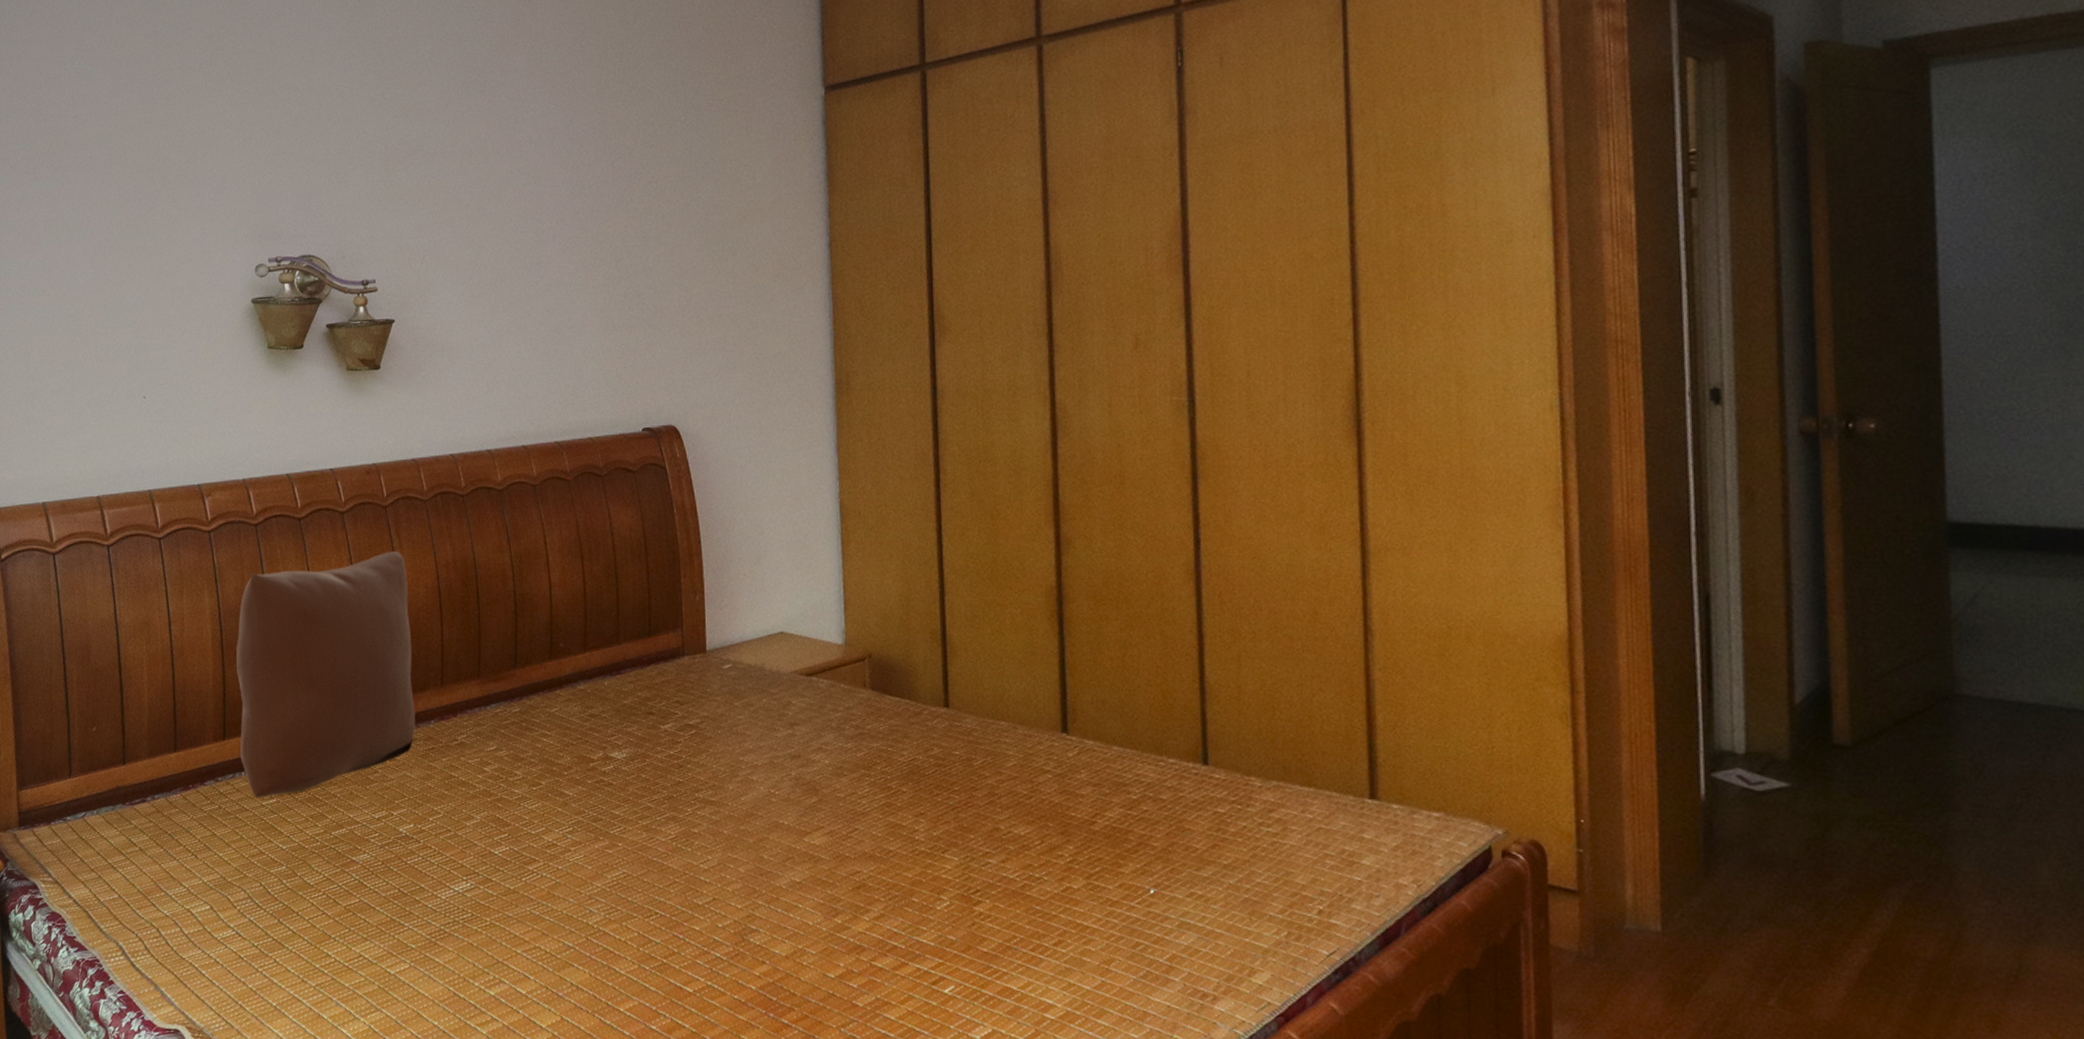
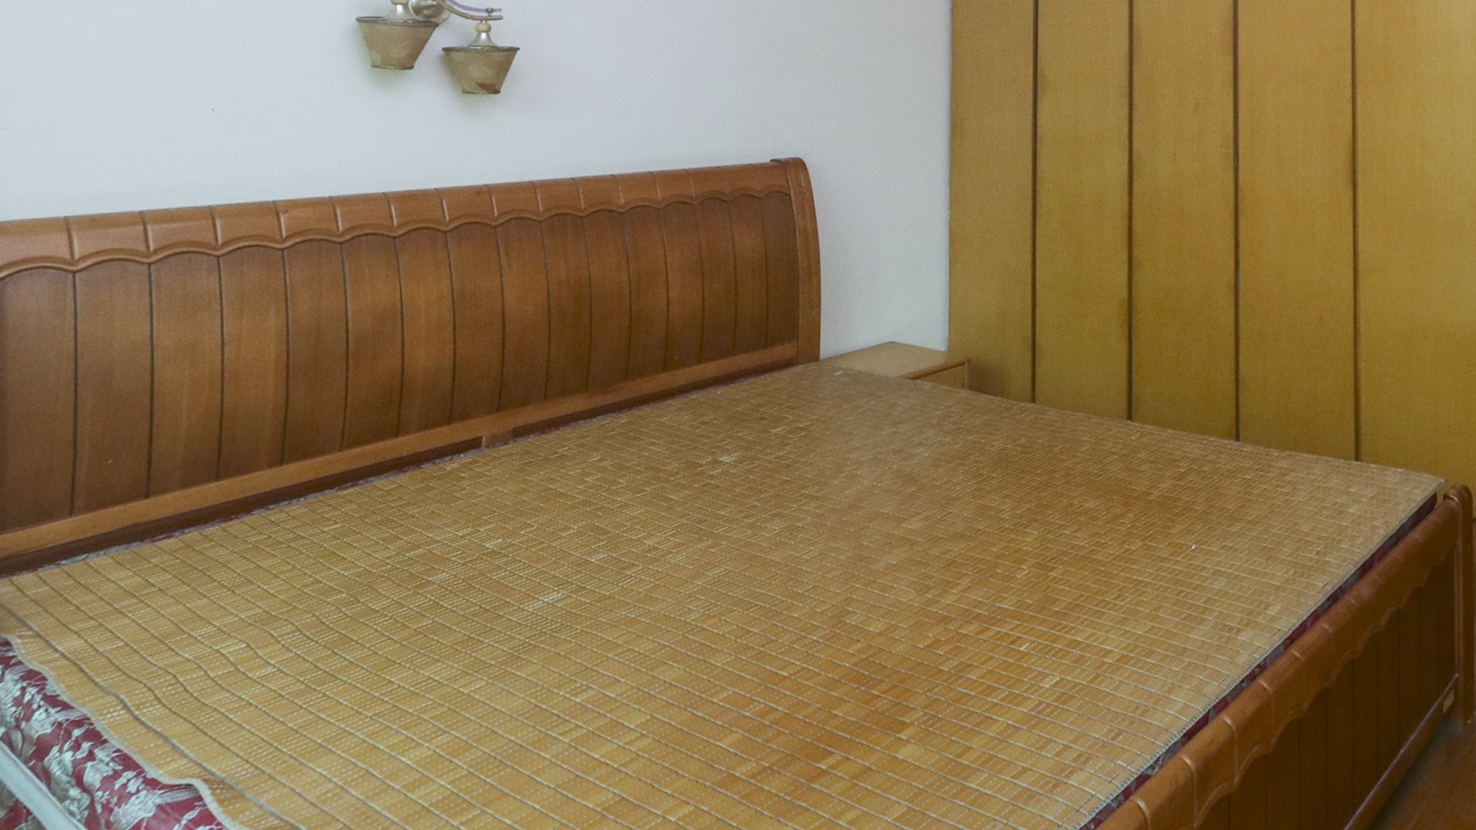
pillow: present [236,551,416,798] -> none [300,270,515,524]

